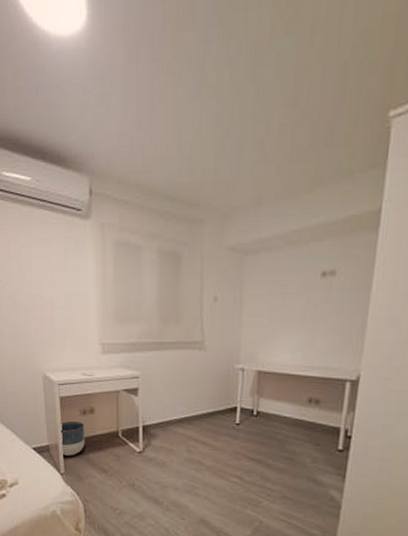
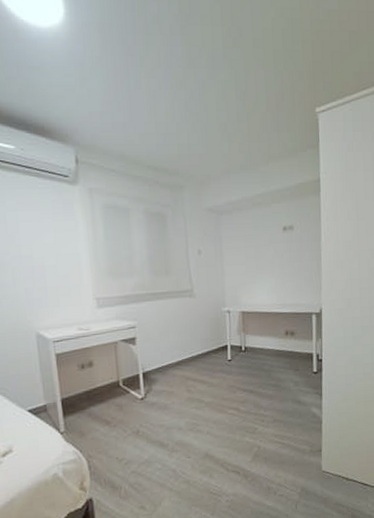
planter: present [60,420,85,456] -> none [57,376,86,413]

